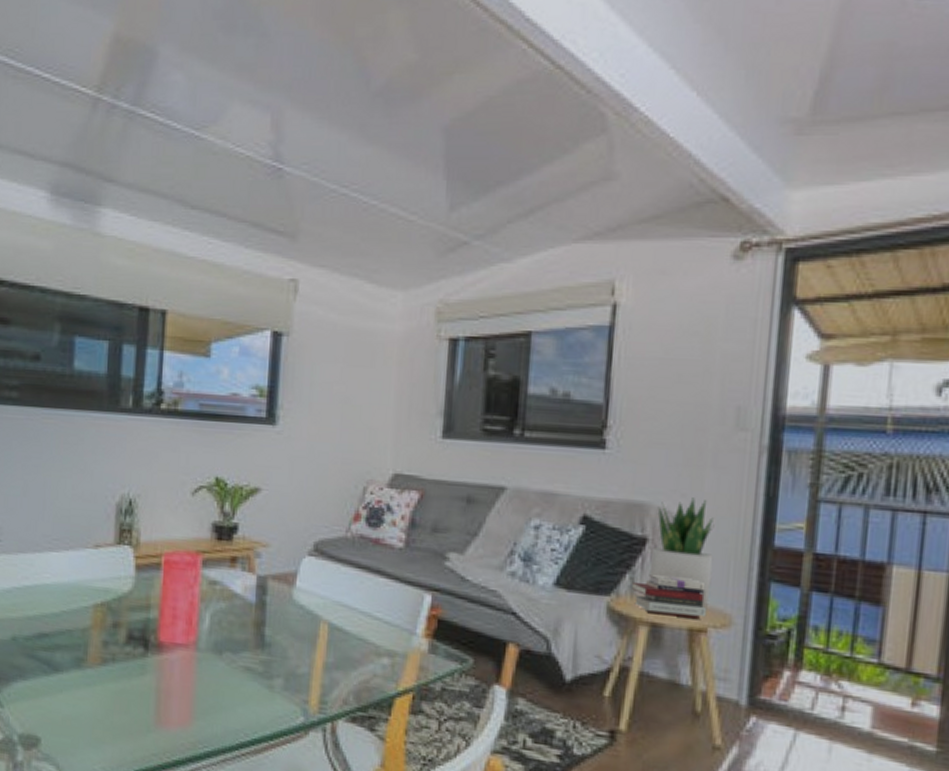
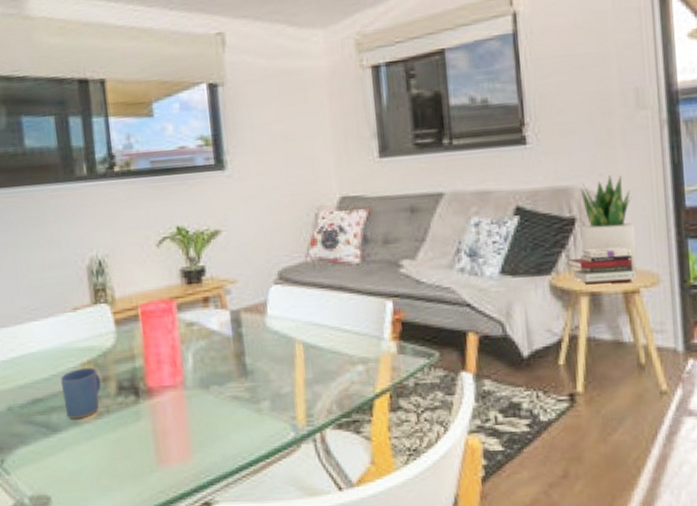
mug: none [70,608,111,662] -> present [60,367,101,419]

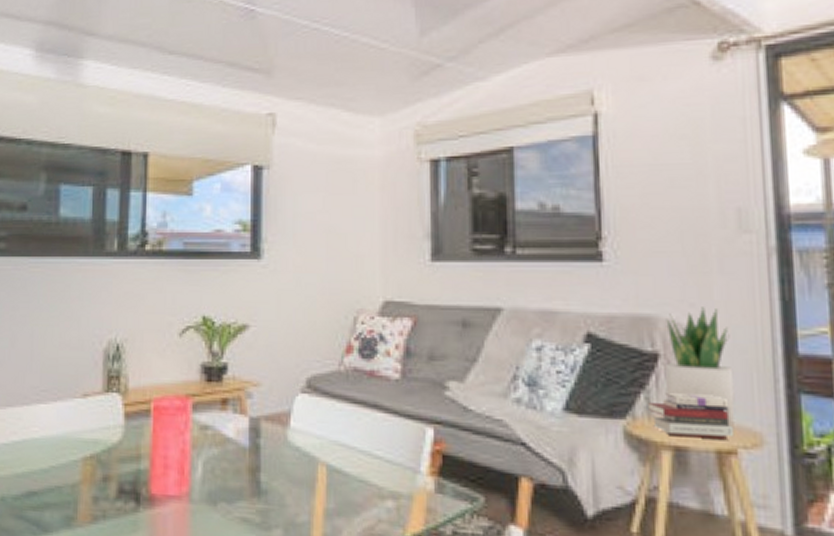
mug: present [60,367,101,419] -> none [59,462,101,521]

